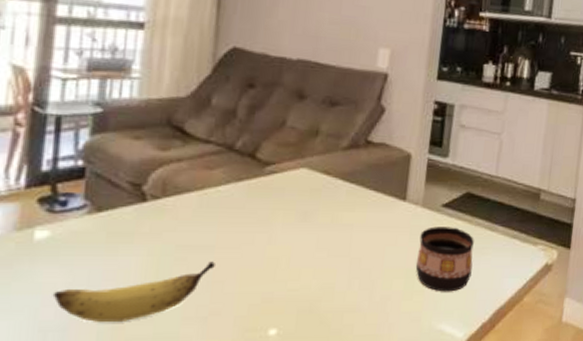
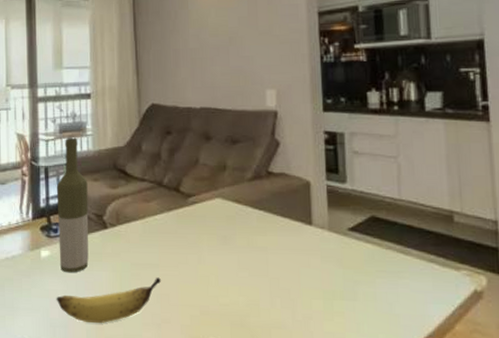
bottle: none [65,79,124,260] -> present [56,137,89,273]
cup: present [415,226,474,292] -> none [331,250,391,315]

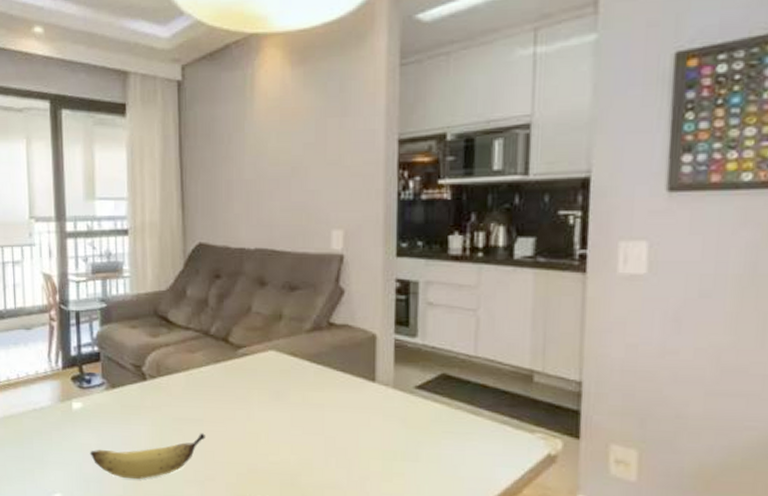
bottle: present [56,137,89,273] -> none [89,279,126,427]

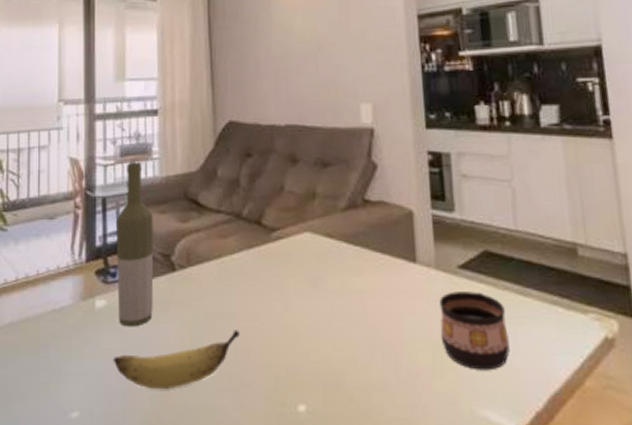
bottle: none [89,279,126,427] -> present [115,162,154,327]
cup: none [392,408,456,477] -> present [439,291,510,371]

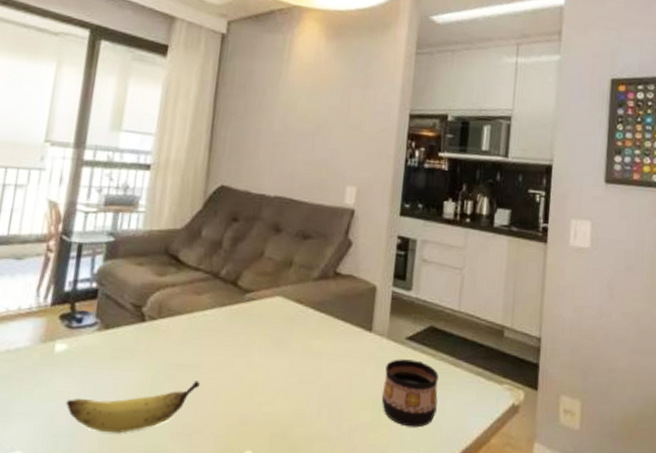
bottle: present [115,162,154,327] -> none [78,212,130,372]

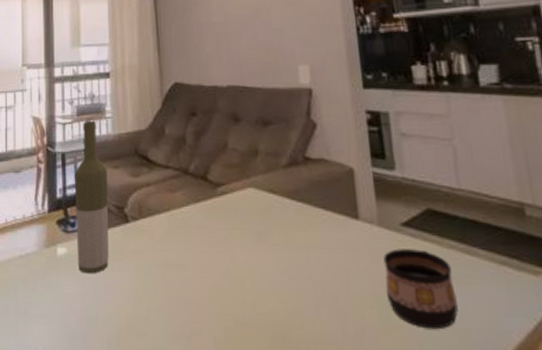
banana: present [65,381,200,433] -> none [73,280,189,334]
bottle: none [78,212,130,372] -> present [74,120,109,274]

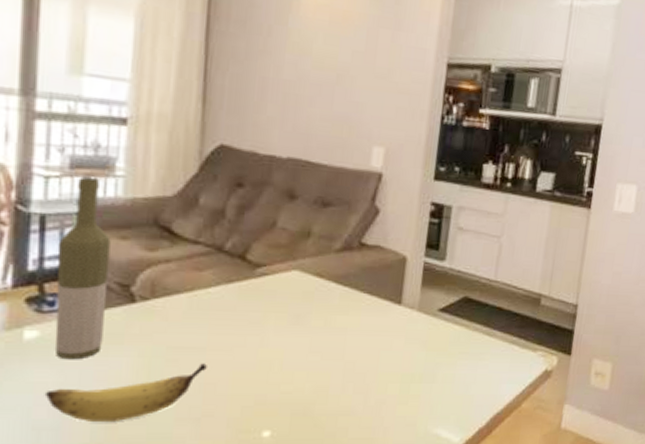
banana: none [73,280,189,334] -> present [44,363,207,421]
cup: present [383,249,458,330] -> none [411,331,472,397]

